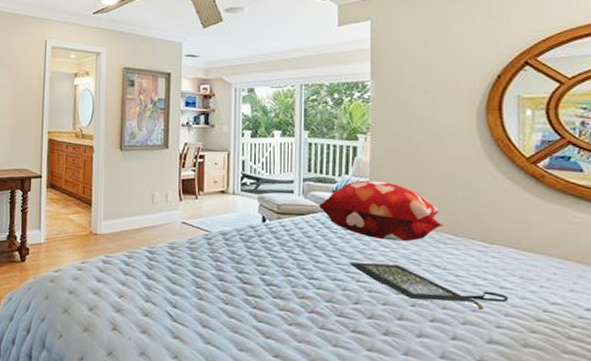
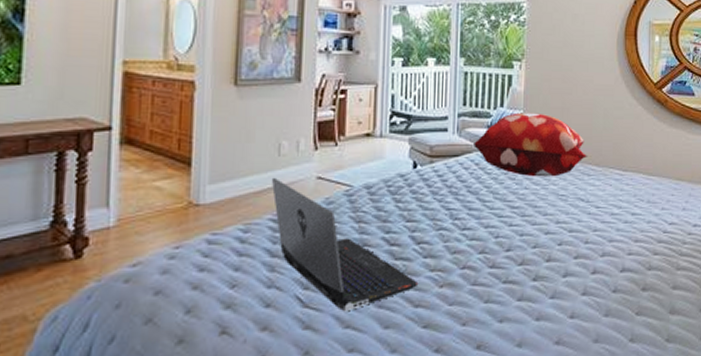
laptop computer: none [147,219,269,331] -> present [271,177,419,312]
clutch bag: present [349,262,508,310] -> none [502,202,638,239]

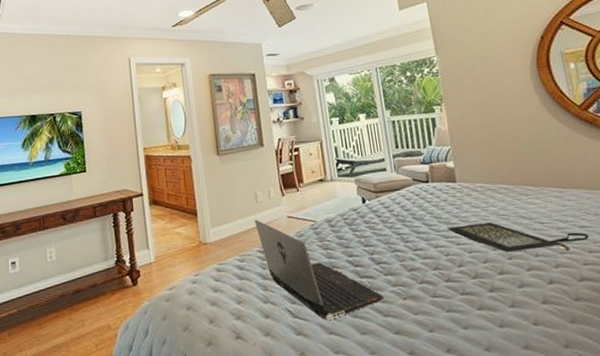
decorative pillow: present [474,112,588,177] -> none [411,146,522,201]
clutch bag: none [502,202,638,239] -> present [447,222,589,253]

